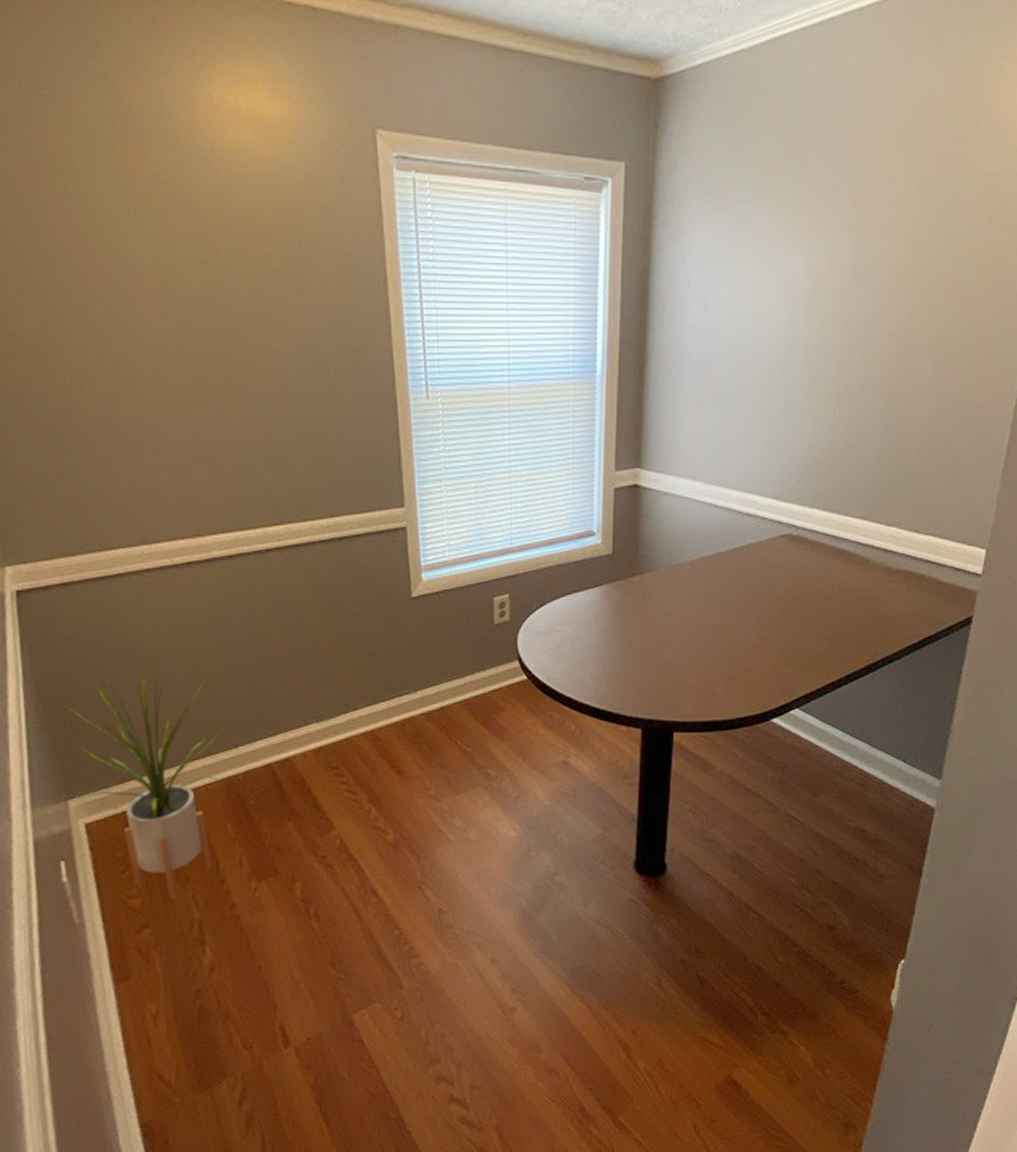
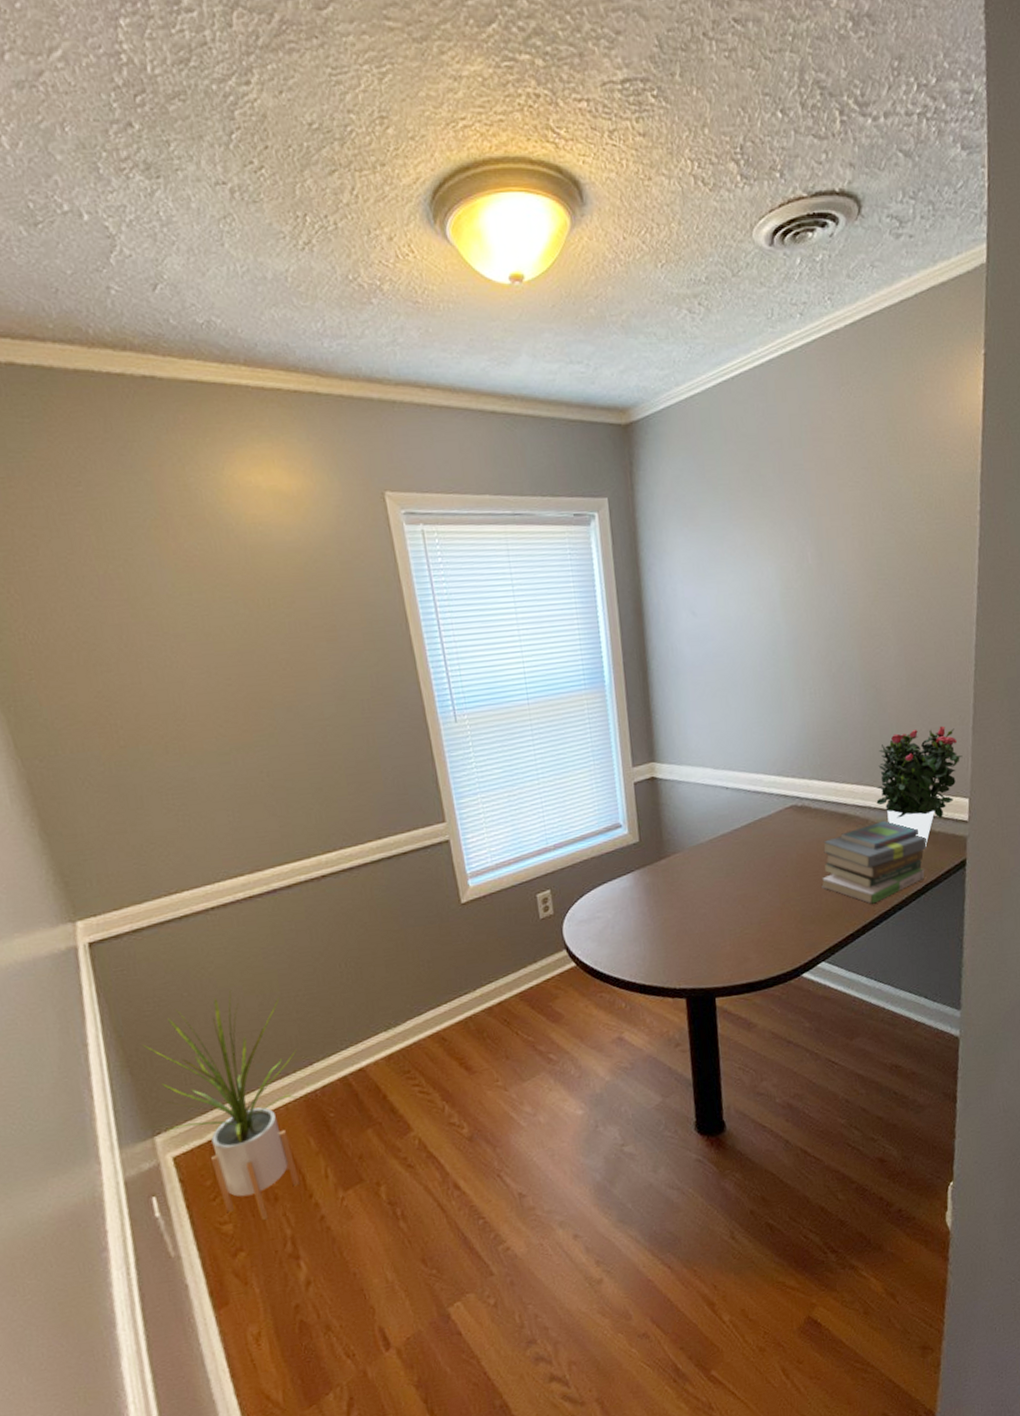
books: none [806,562,931,653] -> present [821,820,927,904]
potted flower: none [881,464,986,597] -> present [876,725,963,847]

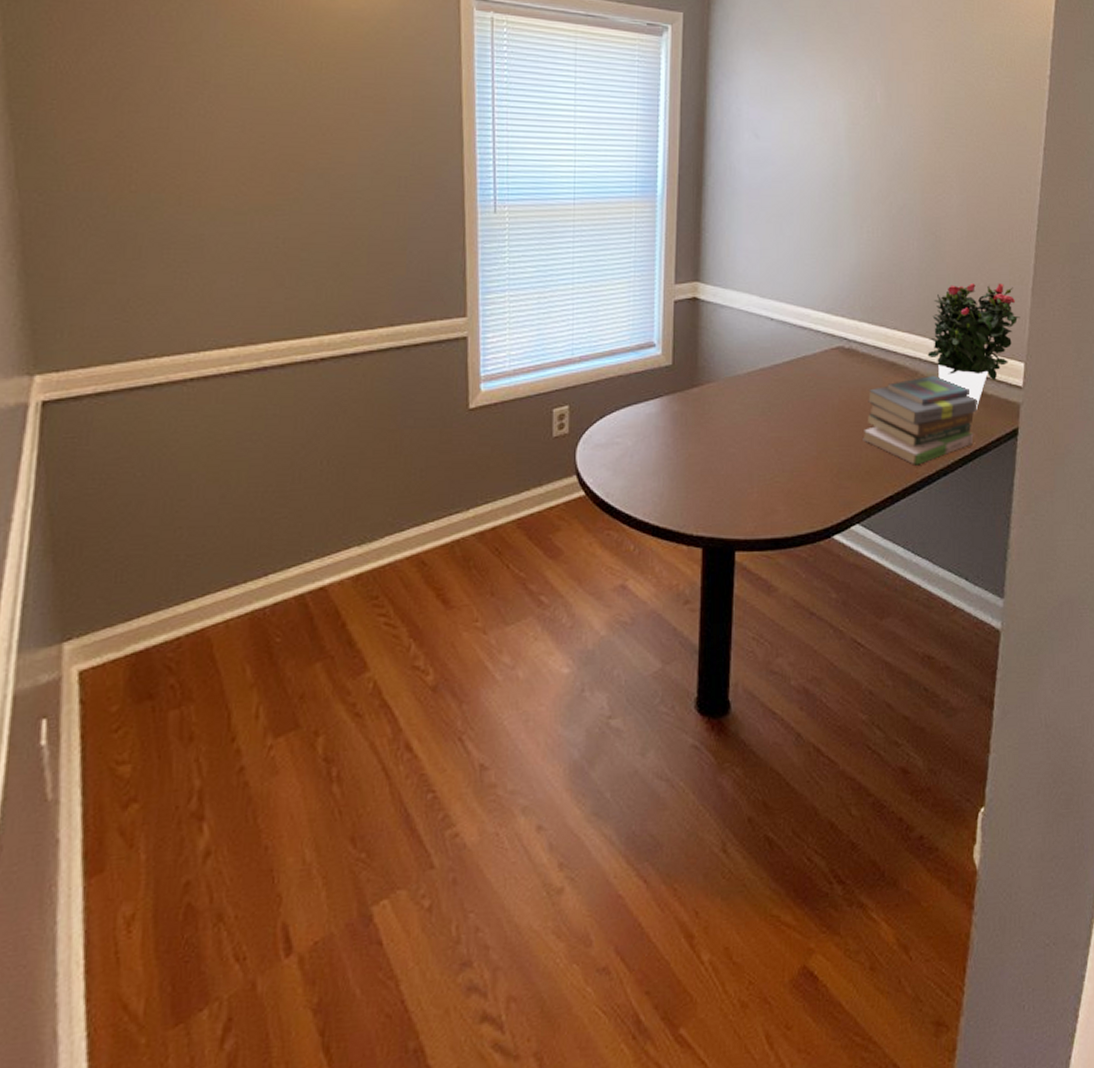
house plant: present [142,990,300,1221] -> none [75,475,253,766]

